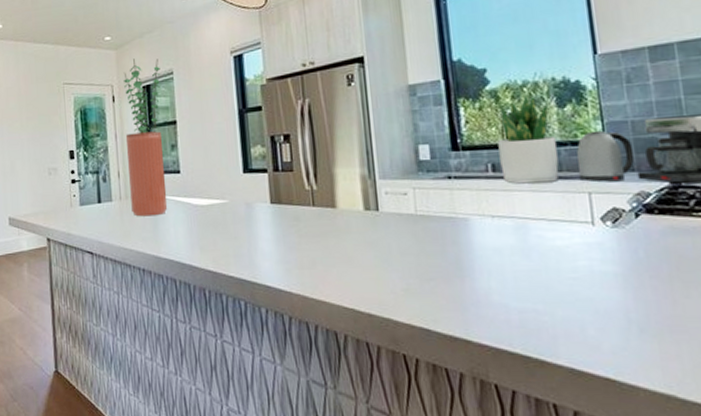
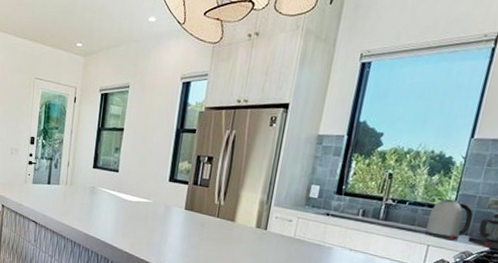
vase: present [123,59,168,217] -> none [74,67,119,203]
planter: present [498,96,559,184] -> none [368,161,423,233]

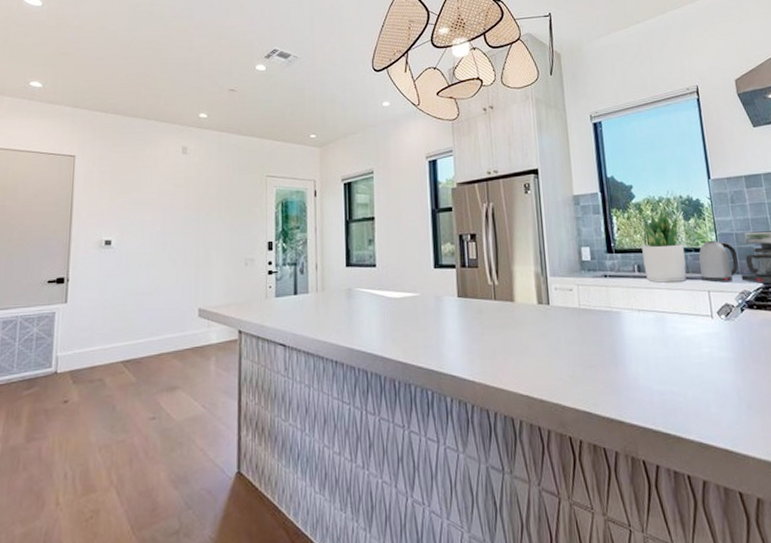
planter: none [368,161,423,233] -> present [642,209,687,283]

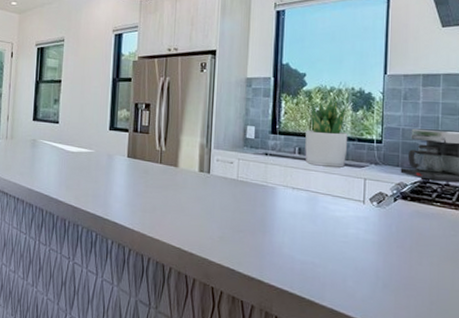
kettle: present [698,240,738,282] -> none [359,132,401,173]

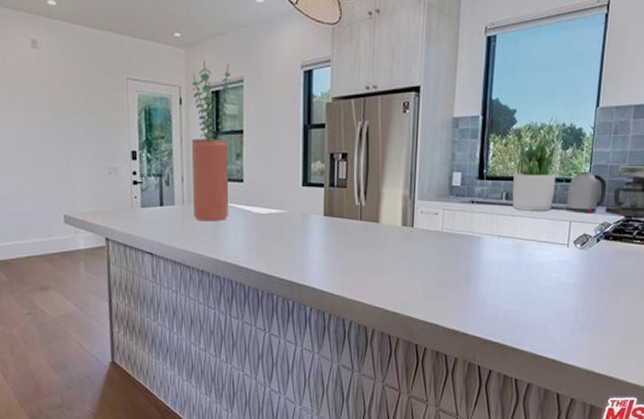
vase: none [15,24,54,156] -> present [191,61,231,221]
kettle: none [359,132,401,173] -> present [565,171,607,214]

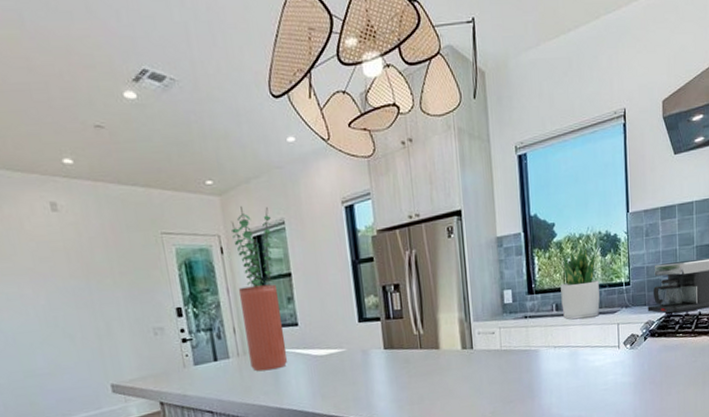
kettle: present [565,171,607,214] -> none [611,274,647,315]

